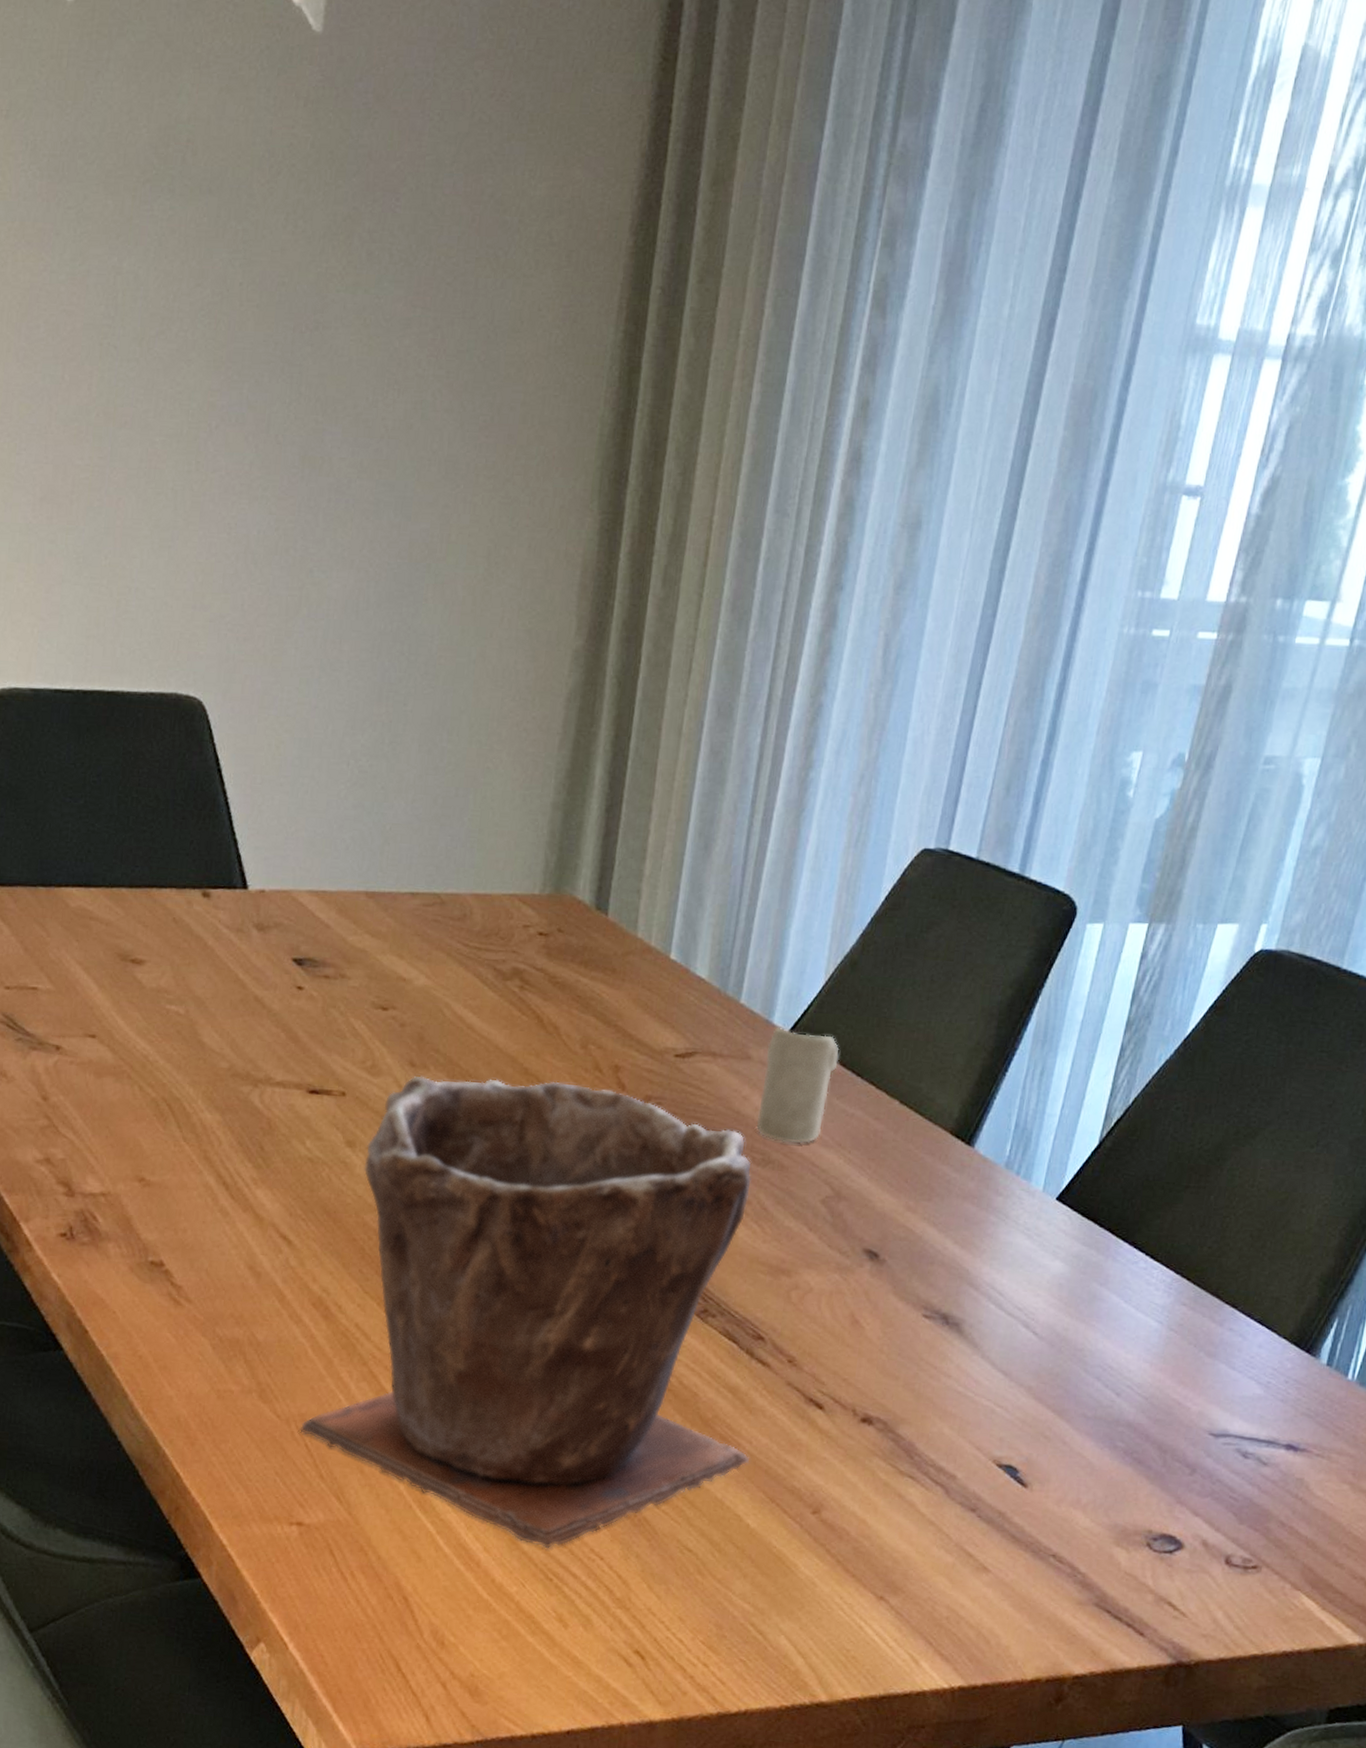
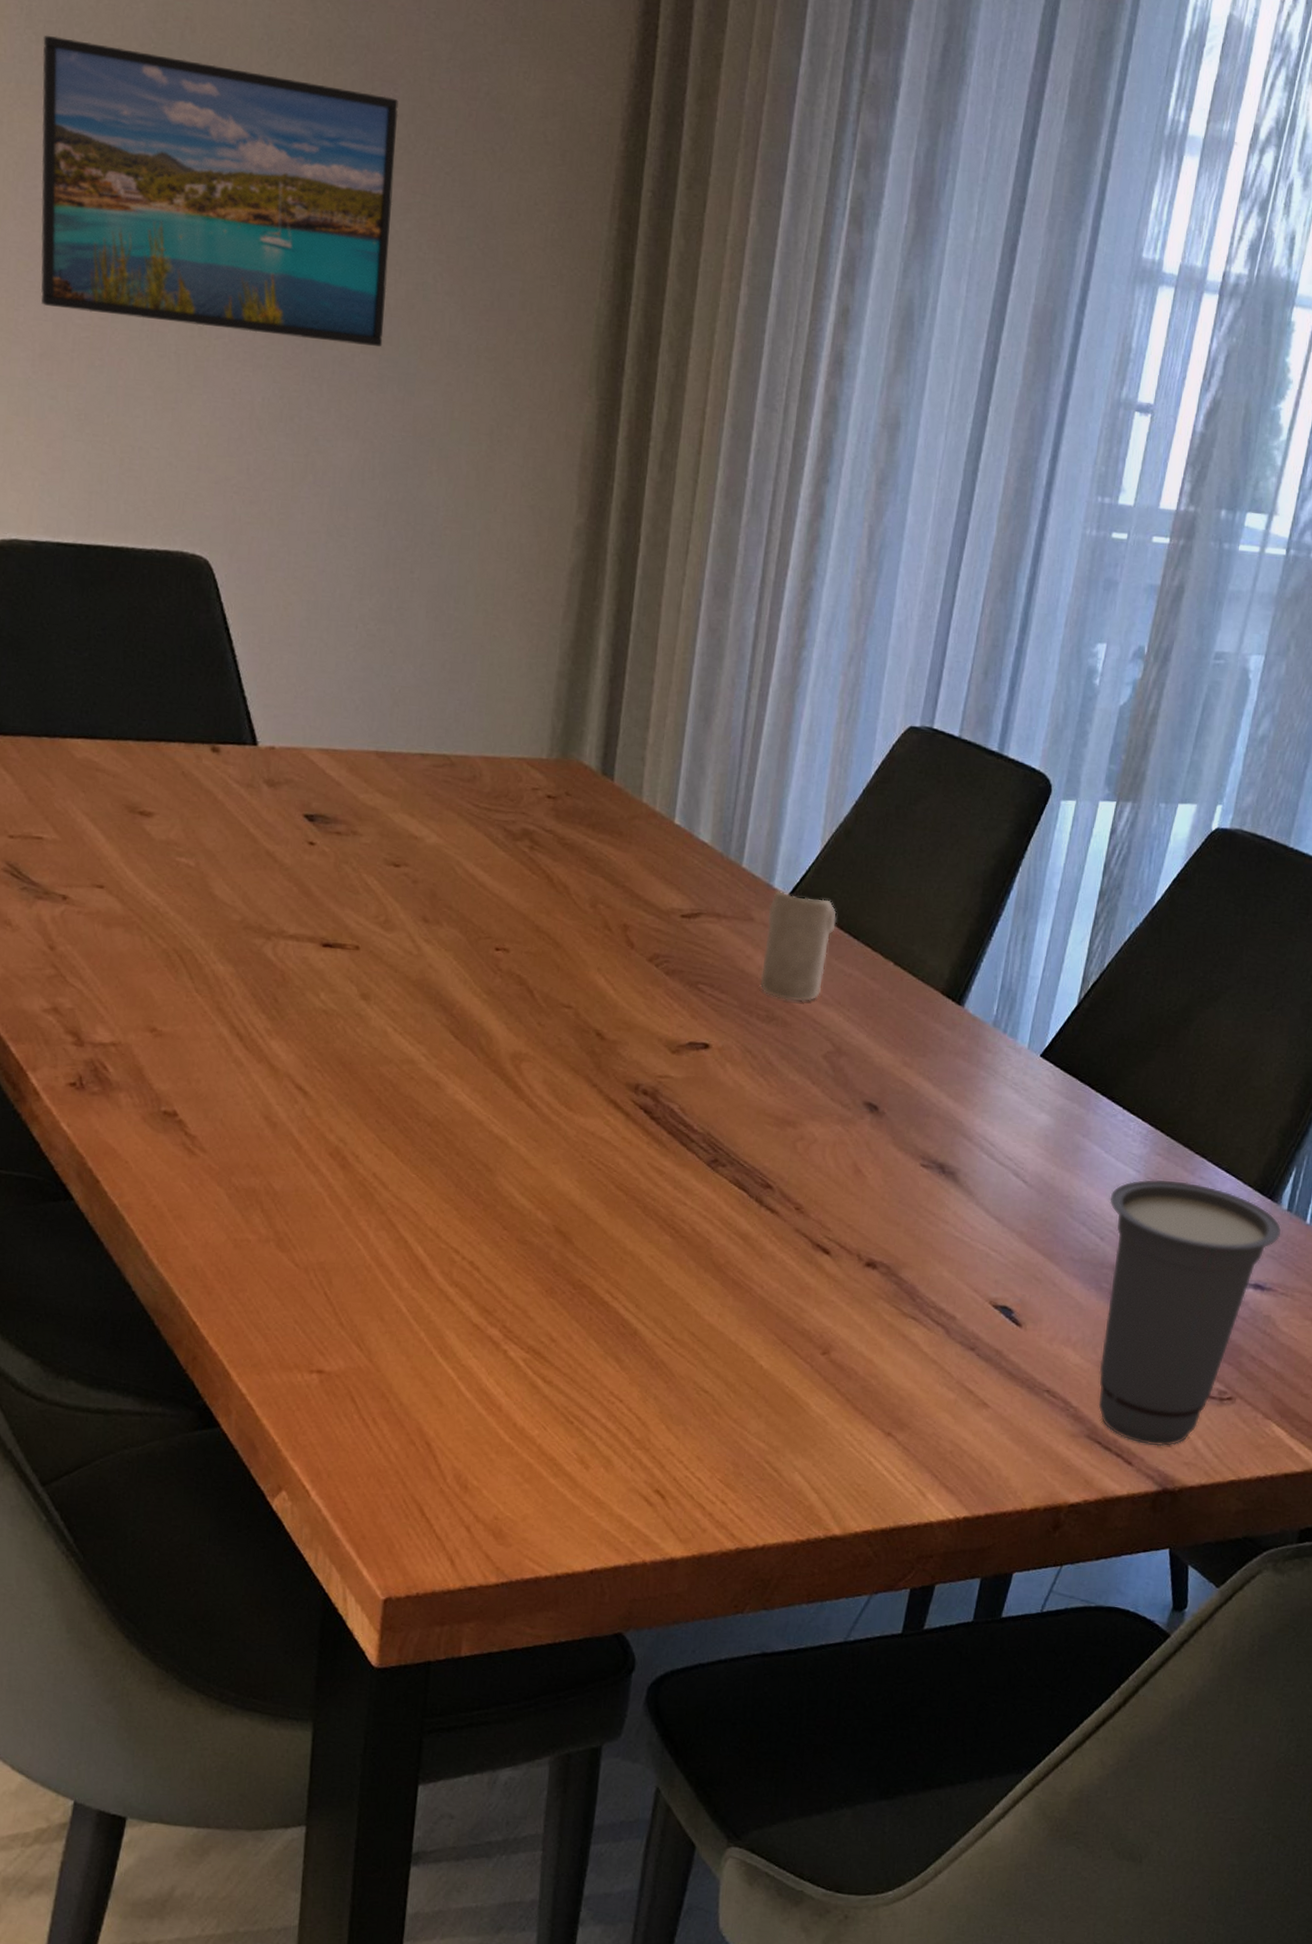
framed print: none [41,169,400,470] -> present [40,35,399,346]
plant pot: present [300,1075,752,1549] -> none [319,931,761,1393]
cup: none [1108,1331,1320,1617] -> present [1098,1179,1282,1447]

